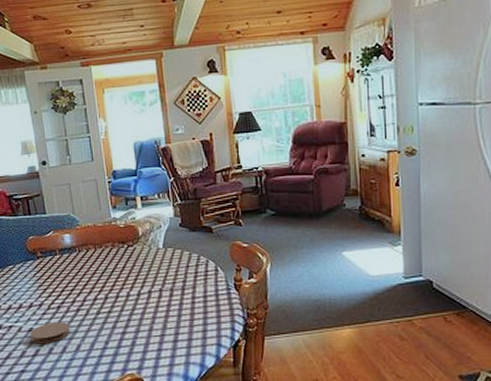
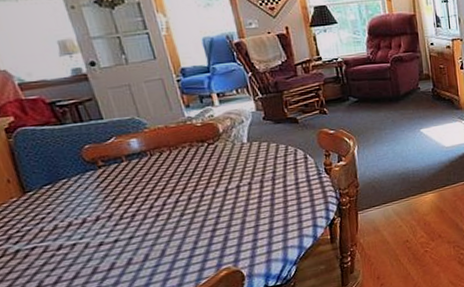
coaster: present [30,322,70,343] -> none [101,230,151,257]

